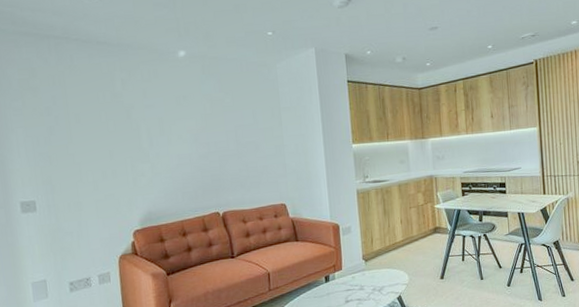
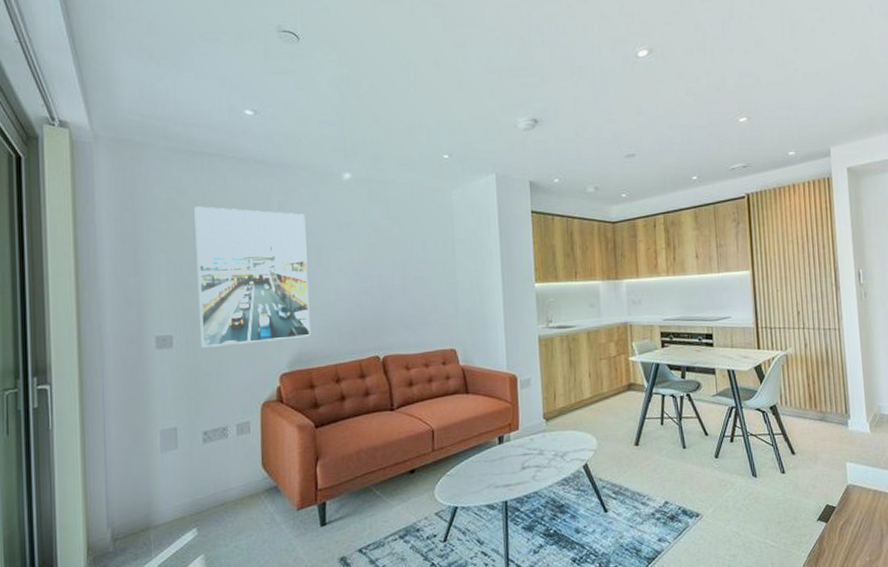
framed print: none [45,85,158,210] -> present [194,206,311,348]

